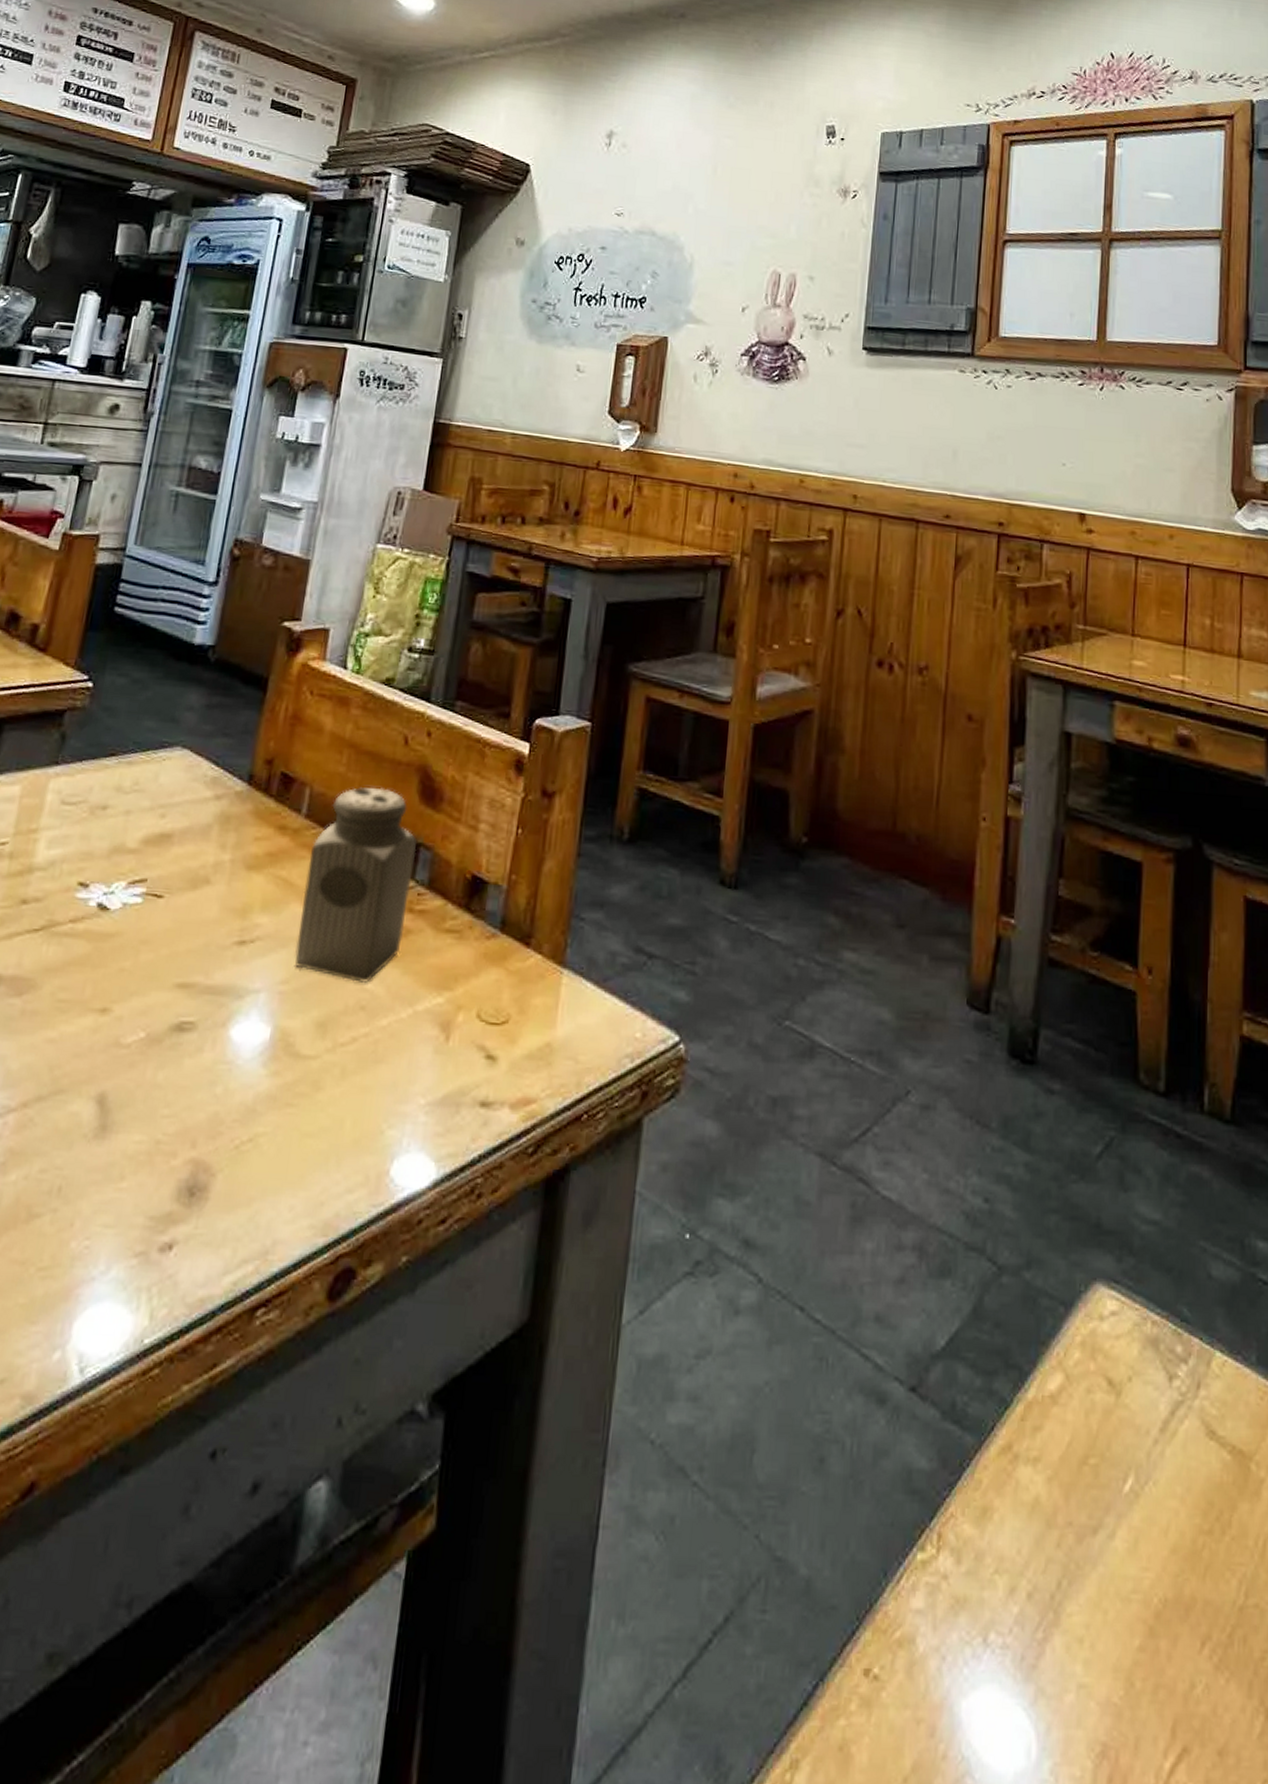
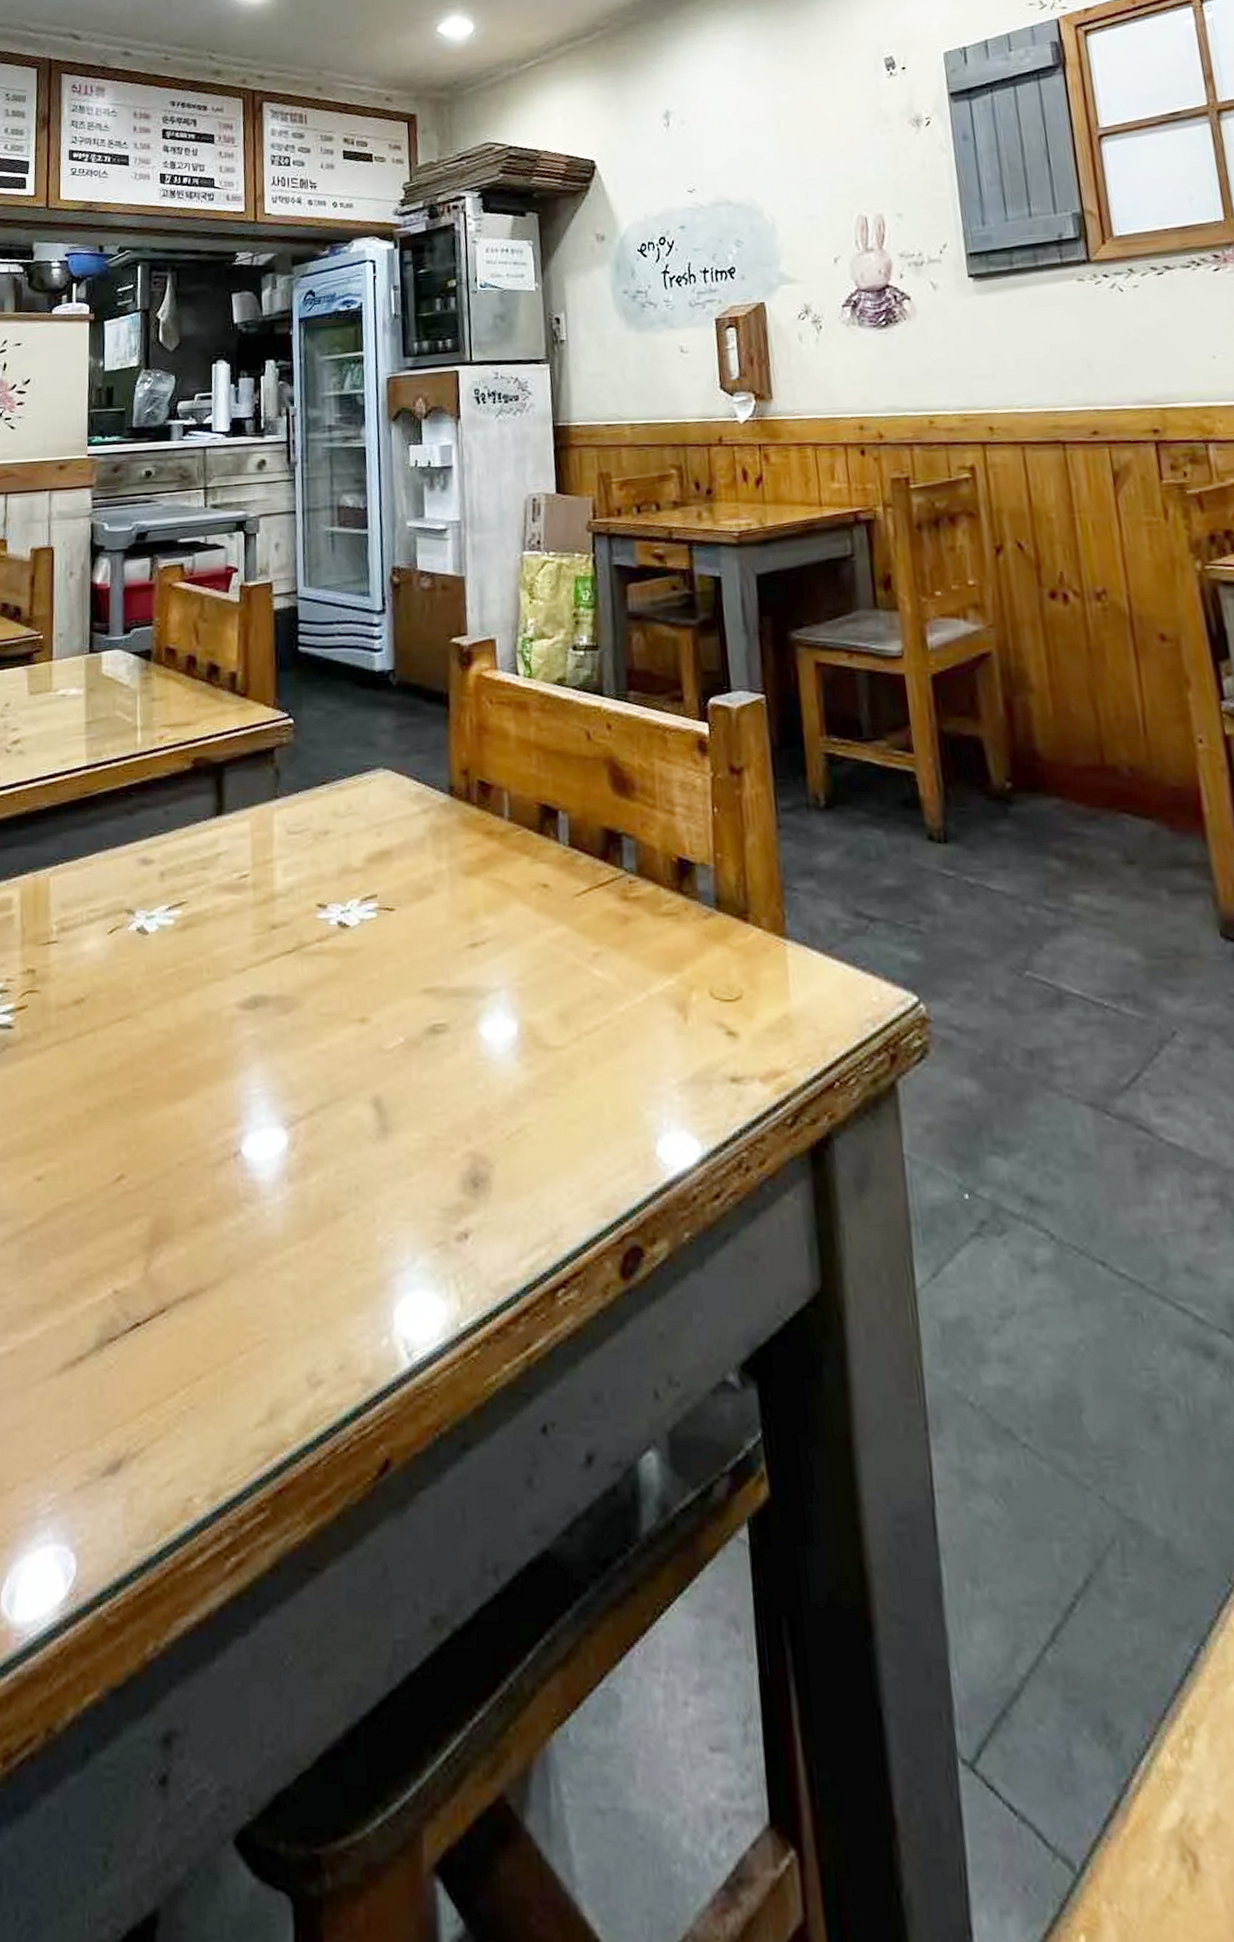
salt shaker: present [295,787,417,983] -> none [520,783,624,972]

